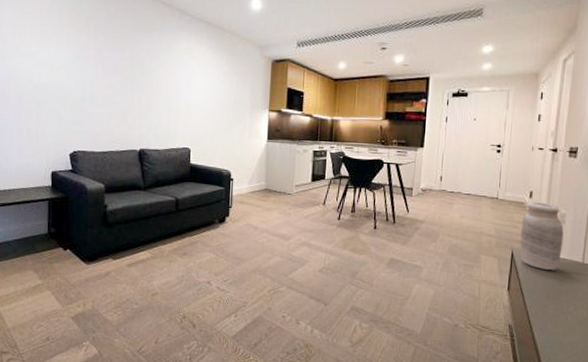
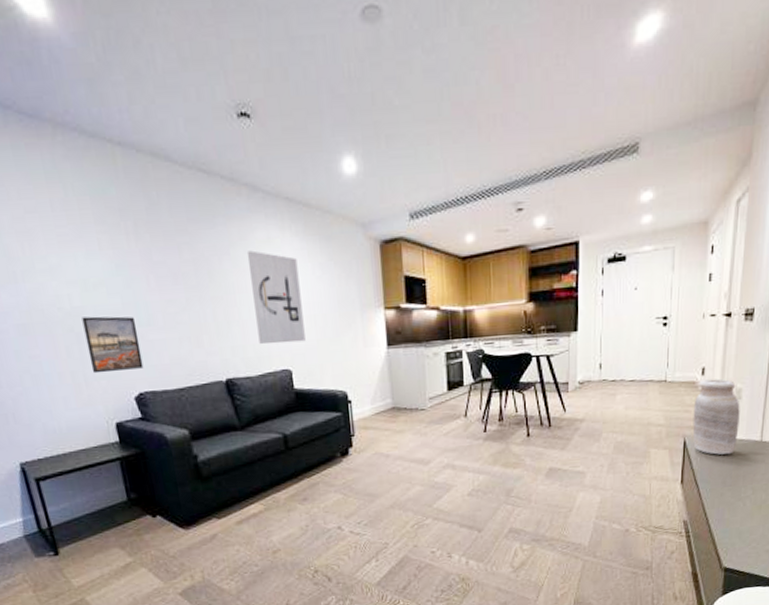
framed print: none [43,90,82,133] -> present [82,316,144,374]
wall art: none [169,56,207,128] -> present [246,250,306,344]

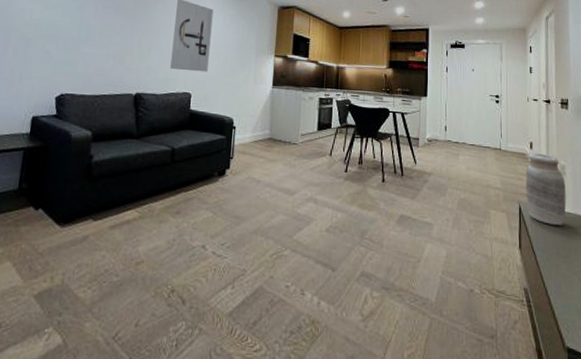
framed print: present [82,316,144,374] -> none [28,27,77,74]

